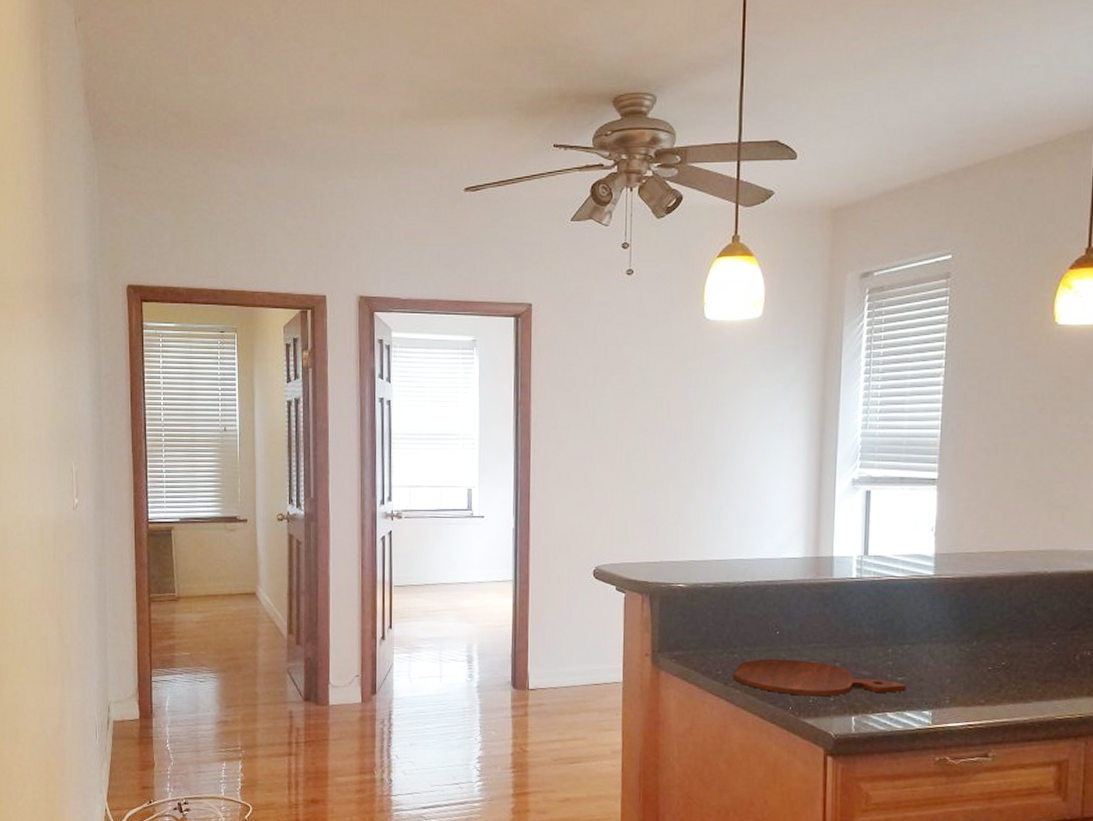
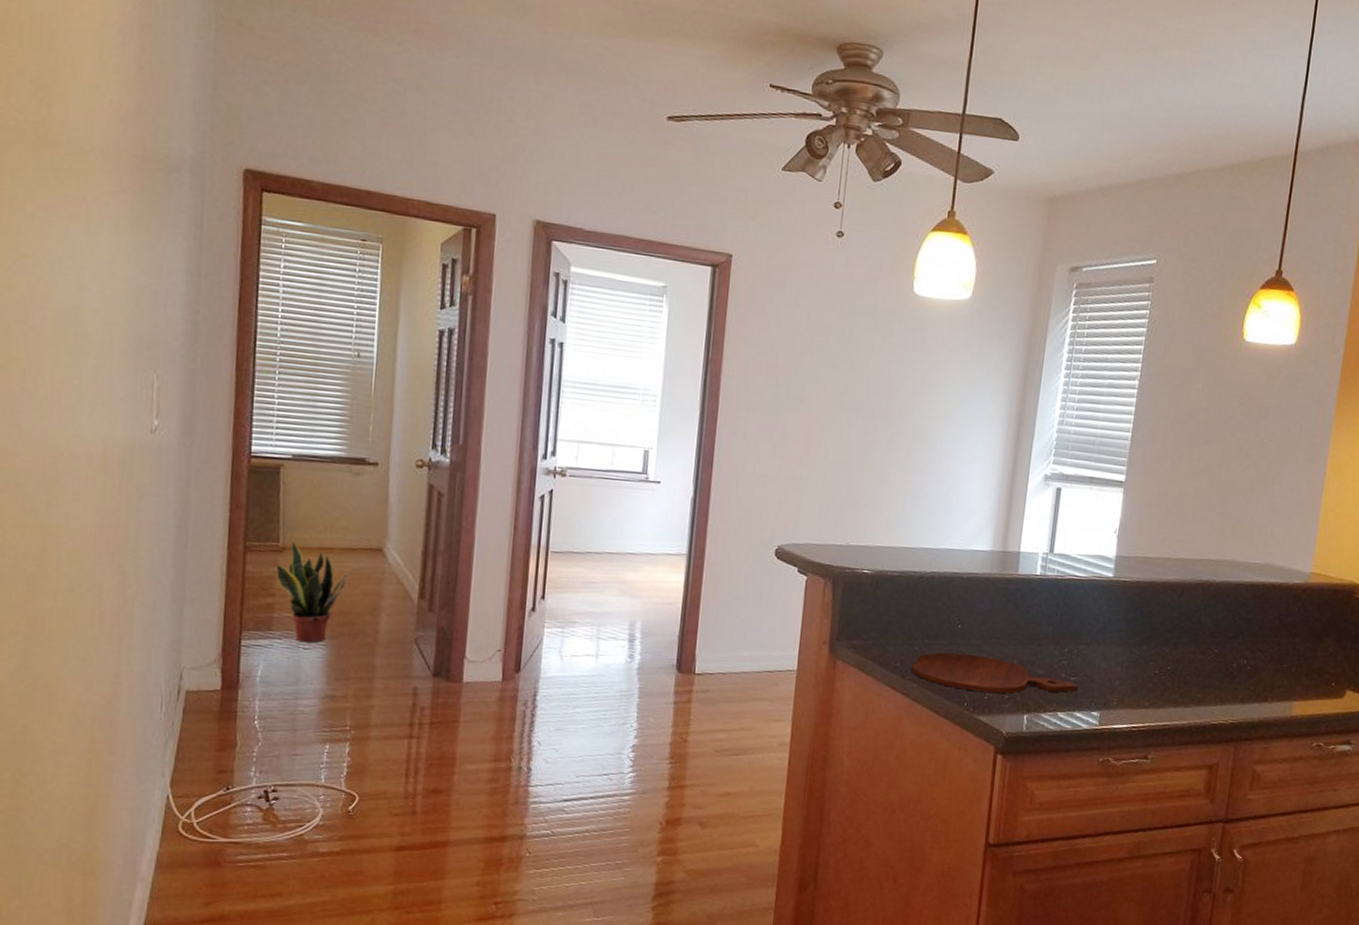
potted plant: none [175,593,235,677] -> present [277,543,355,643]

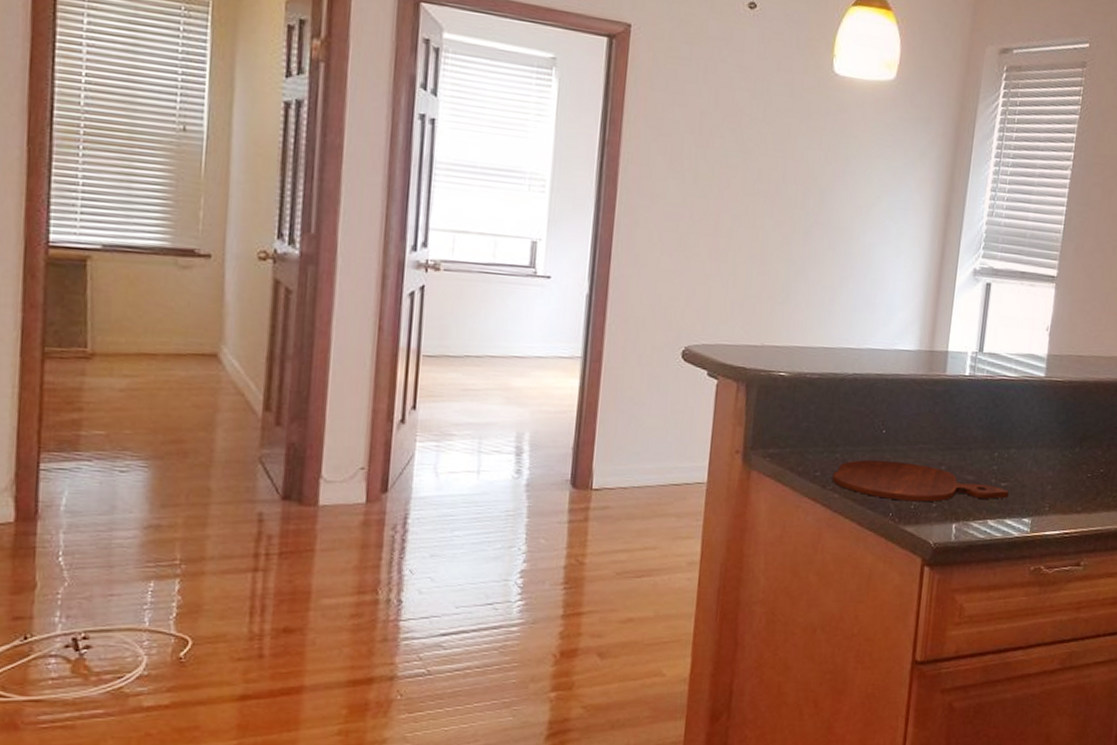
potted plant: present [277,543,355,643] -> none [84,348,183,465]

